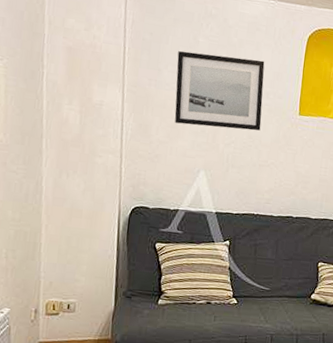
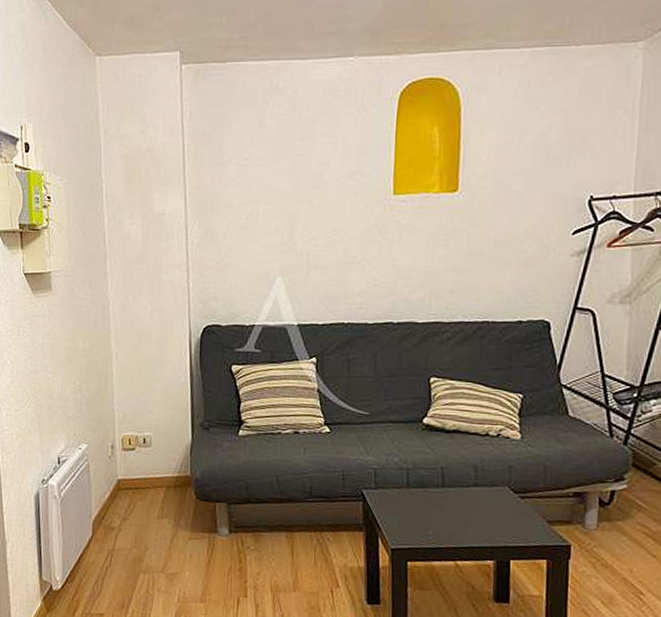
wall art: present [174,51,265,131] -> none [242,134,347,224]

